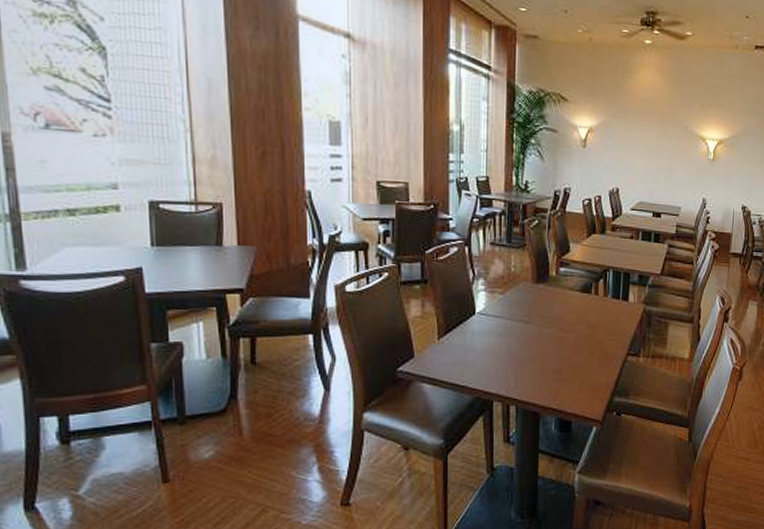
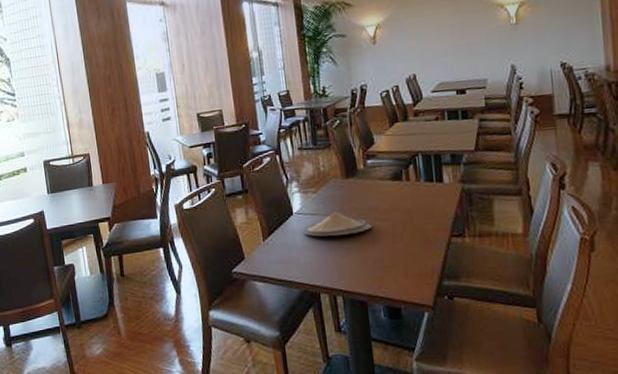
plate: none [484,317,556,343] -> present [303,212,373,237]

